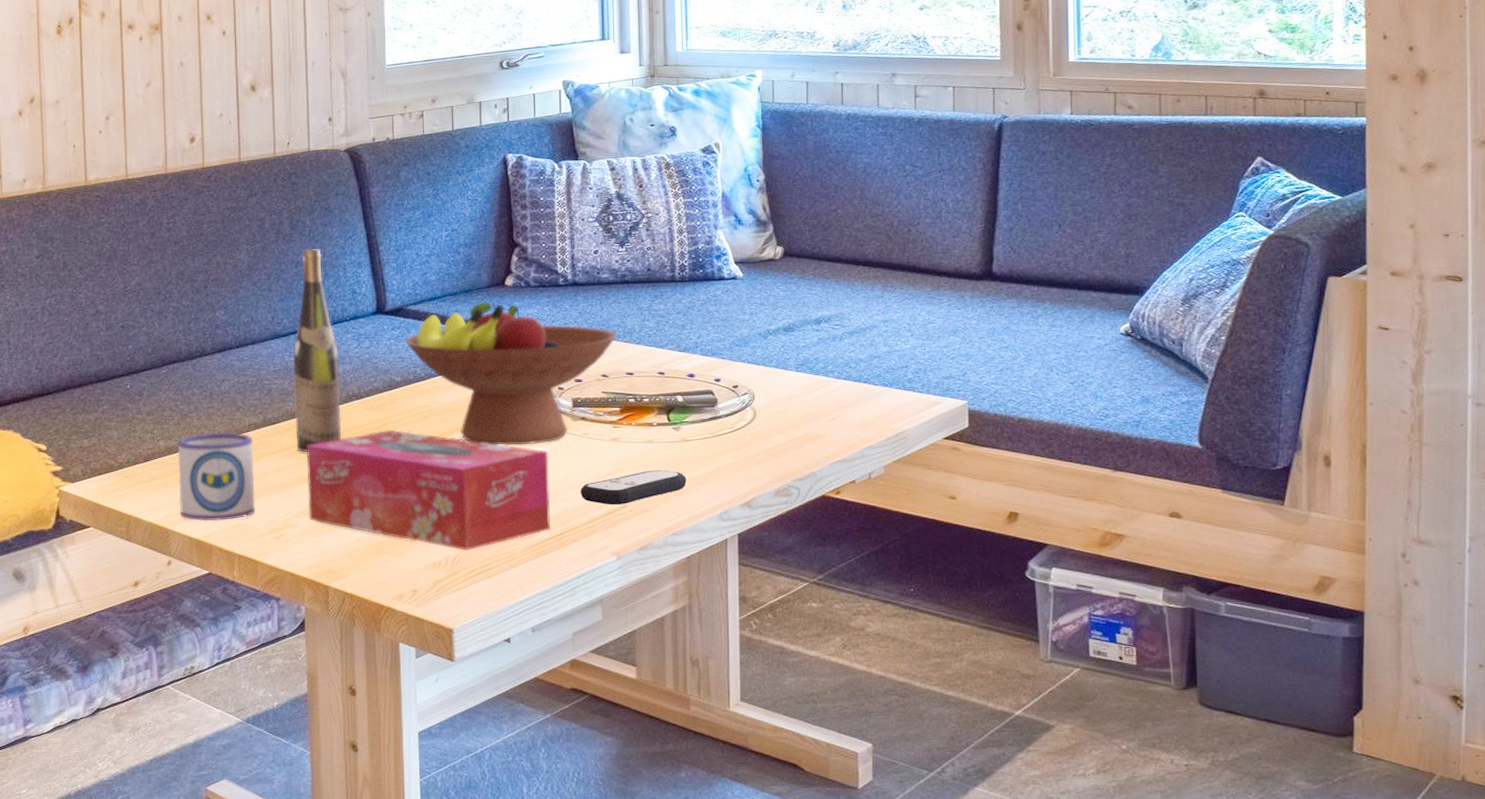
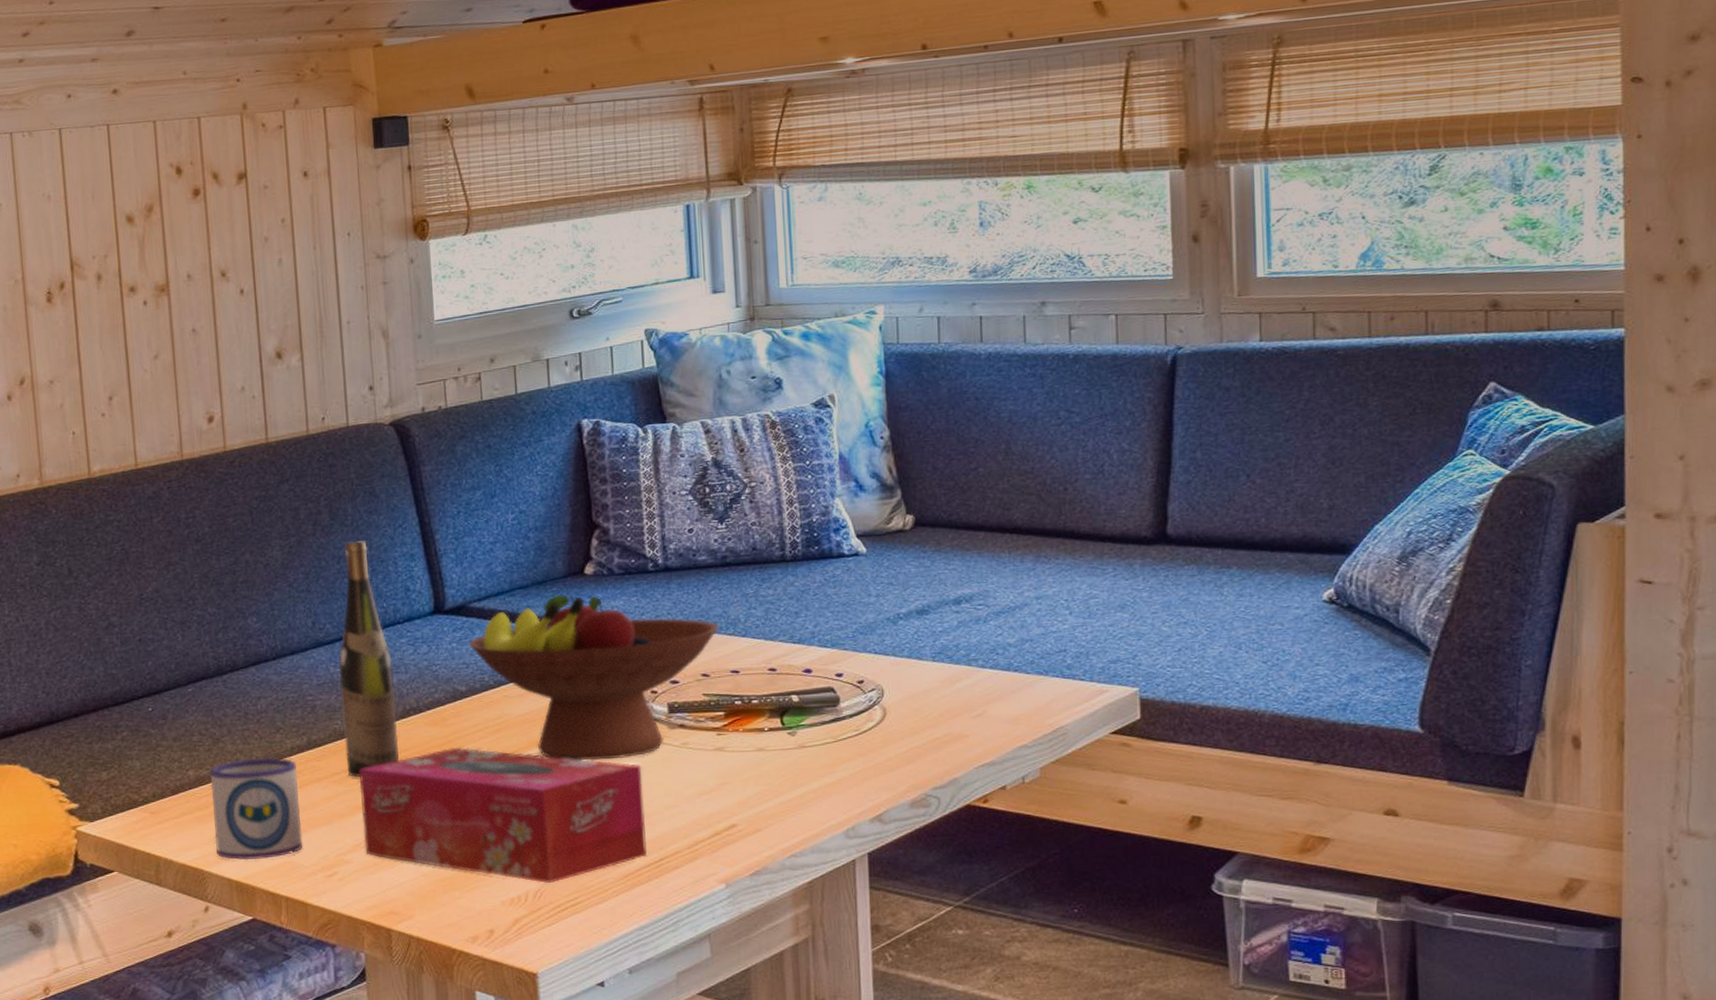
remote control: present [580,470,687,505] -> none [680,782,806,825]

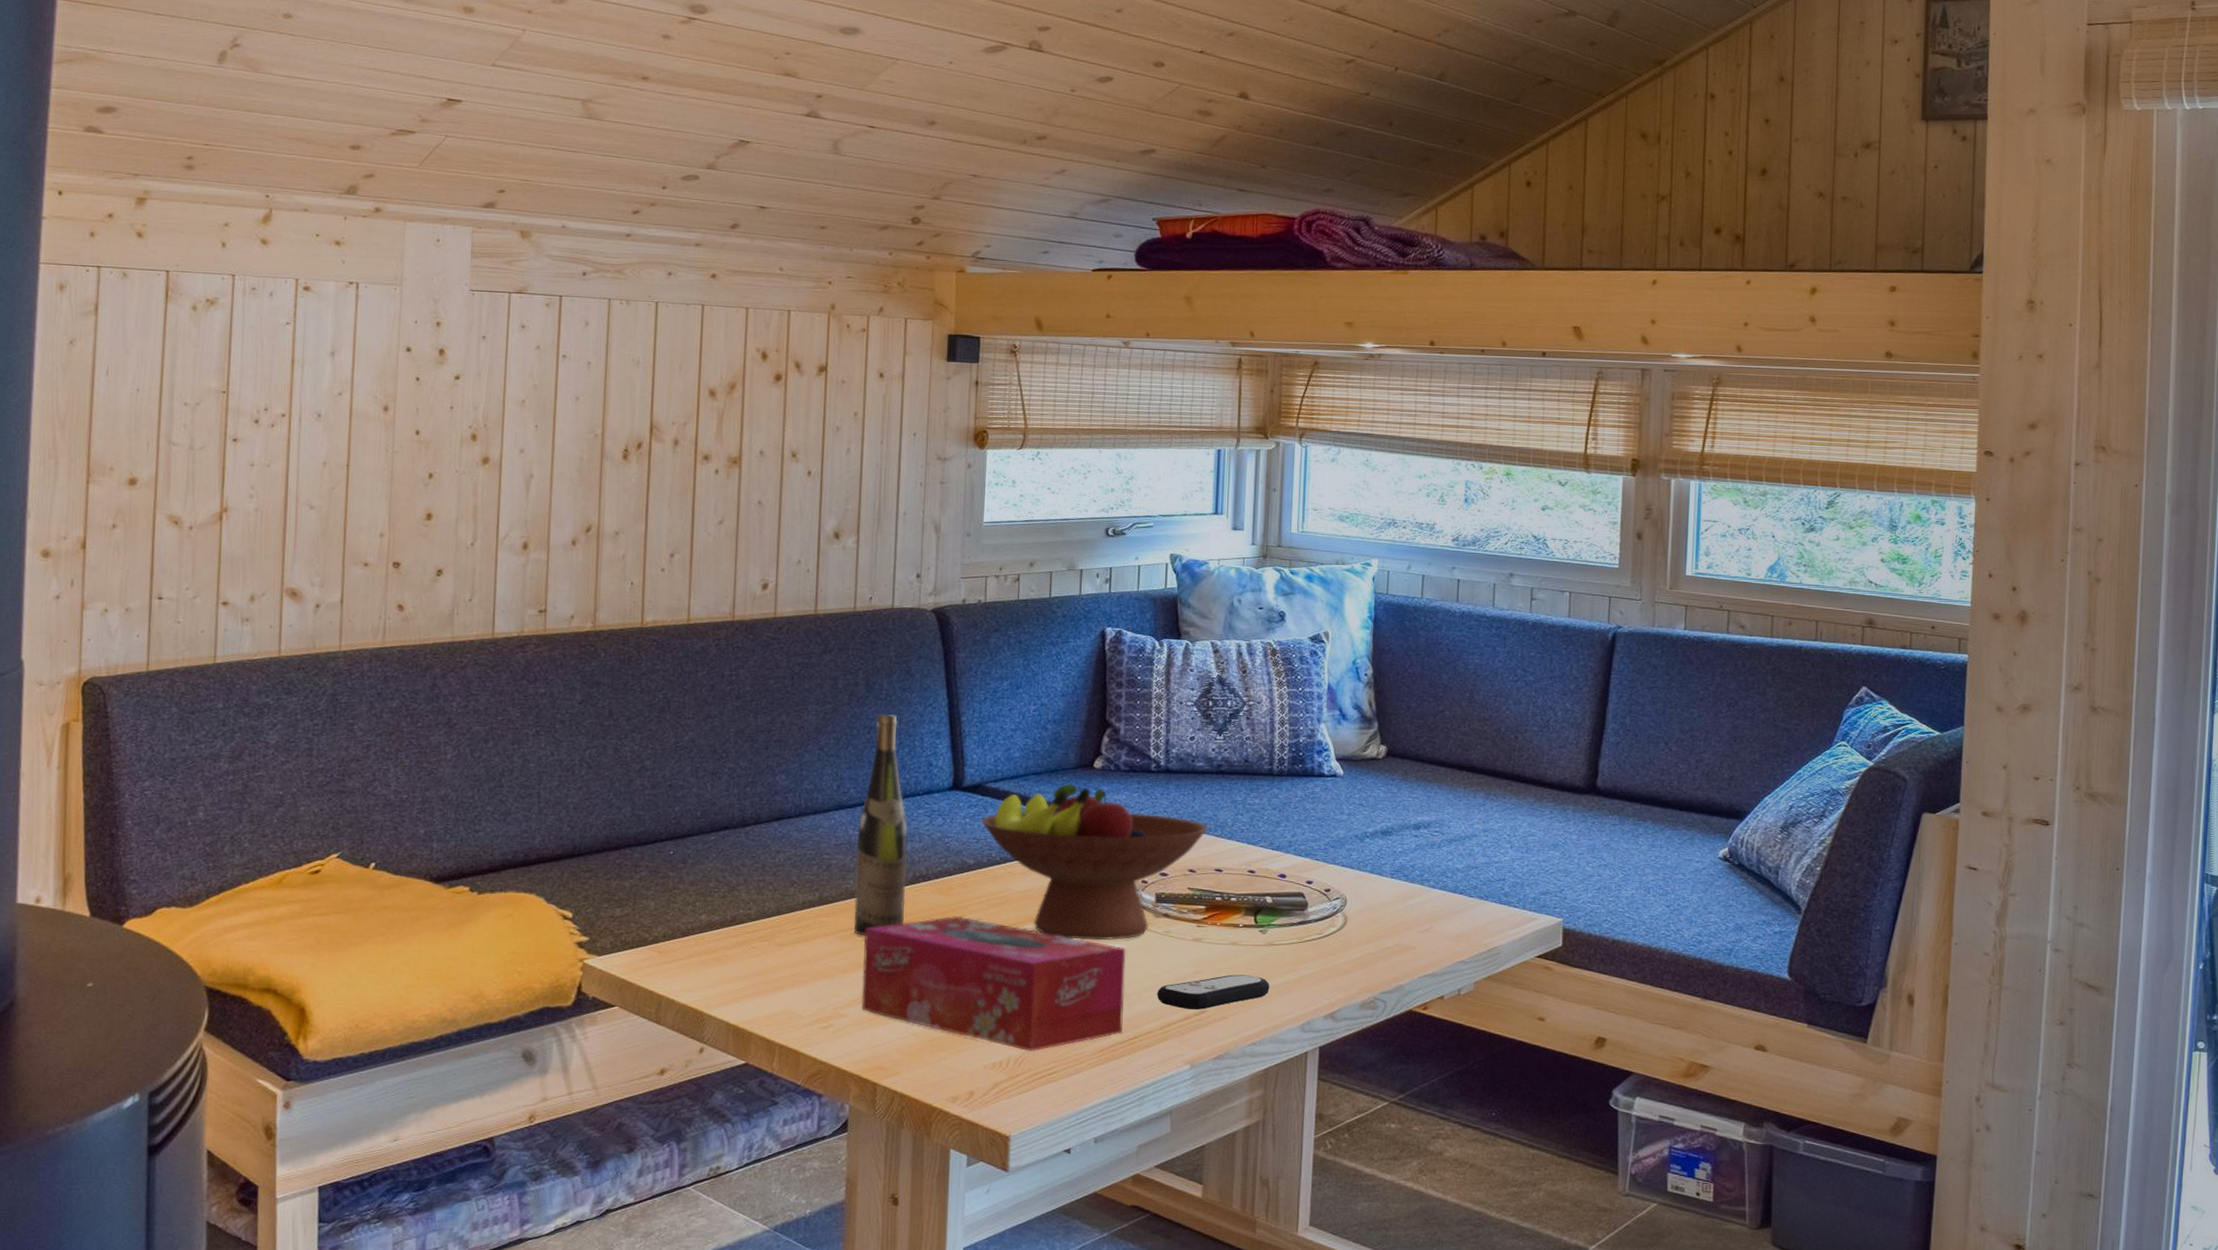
mug: present [209,757,303,861] -> none [718,909,806,1007]
remote control: none [680,782,806,825] -> present [1157,974,1270,1010]

